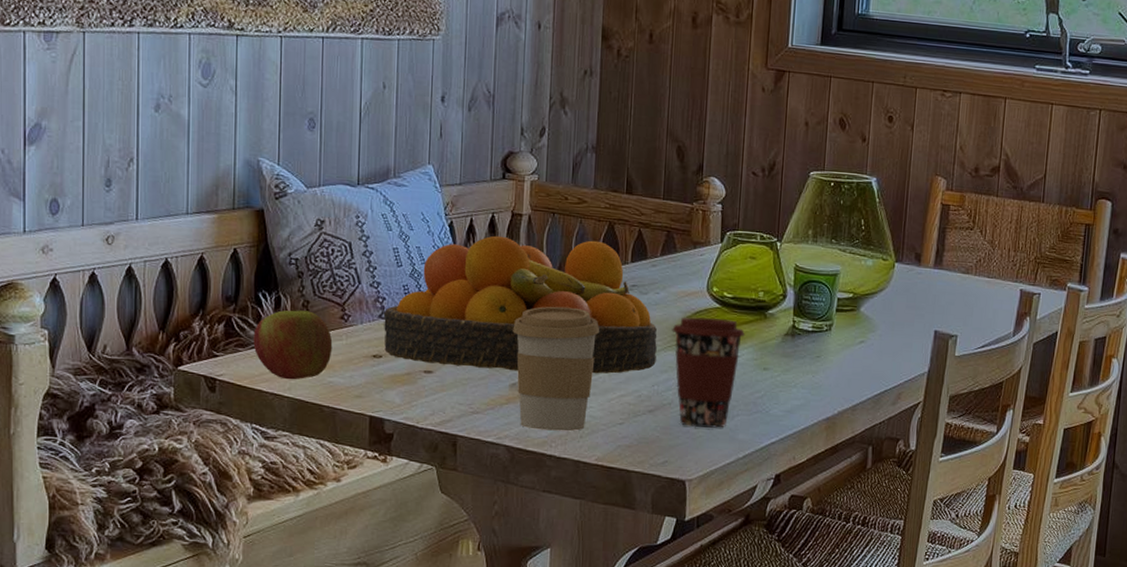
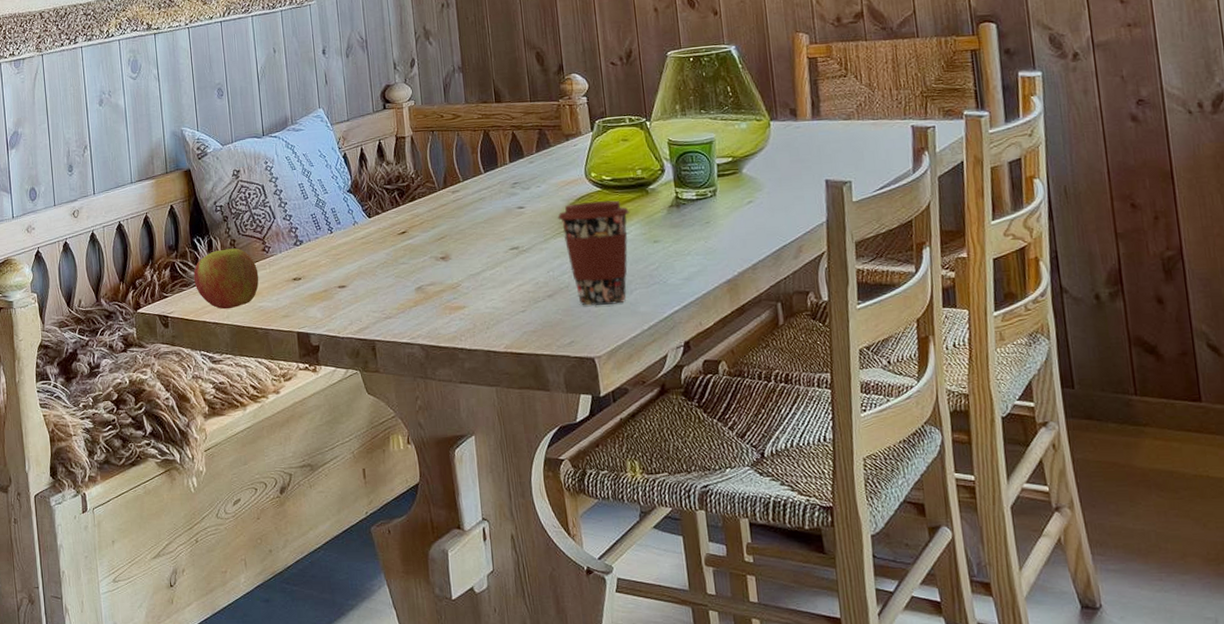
fruit bowl: present [384,235,657,374] -> none [298,148,548,279]
coffee cup: present [512,306,600,432] -> none [411,211,491,327]

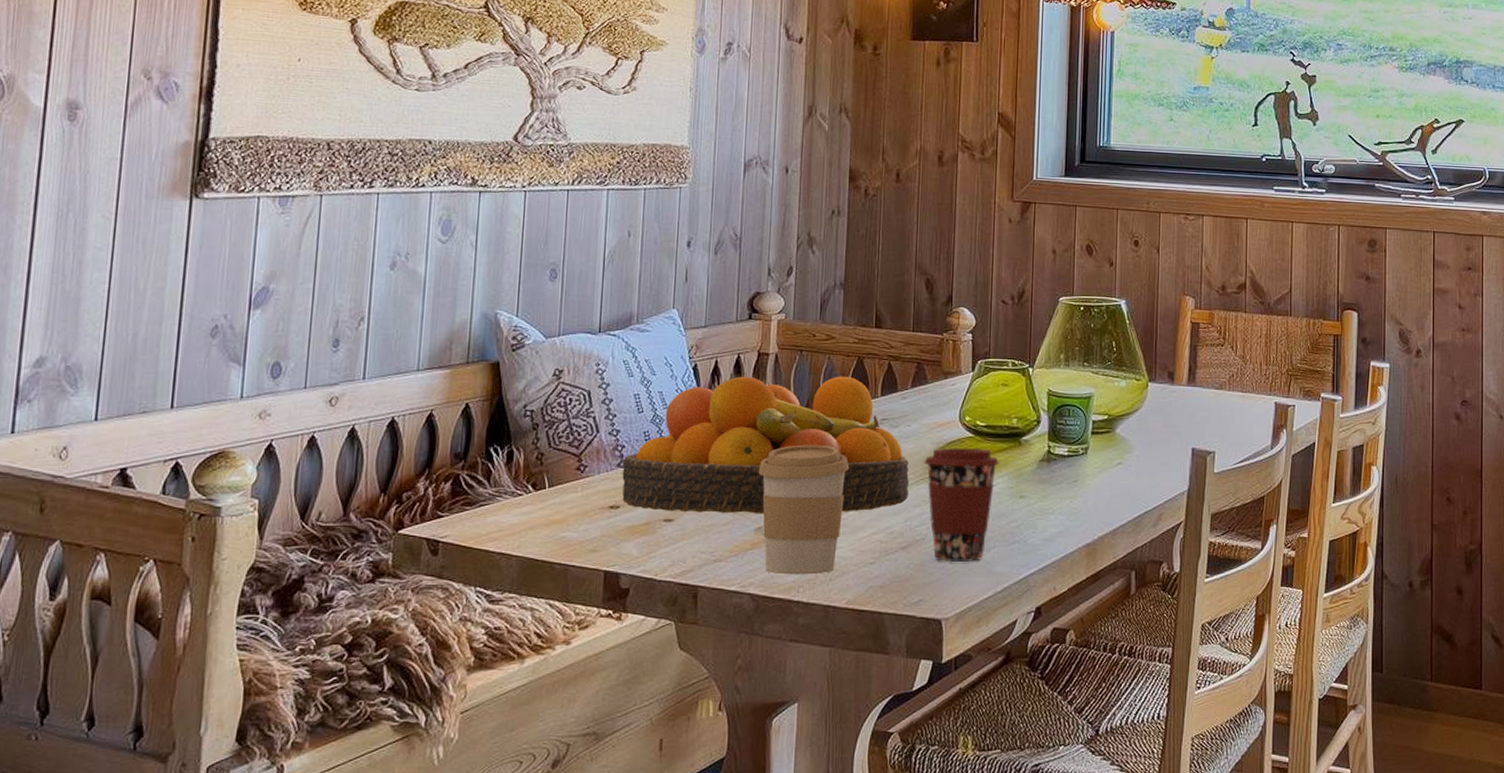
apple: present [193,248,259,309] -> none [481,463,567,537]
fruit bowl: none [298,148,548,279] -> present [622,376,909,514]
coffee cup: none [411,211,491,327] -> present [758,444,850,575]

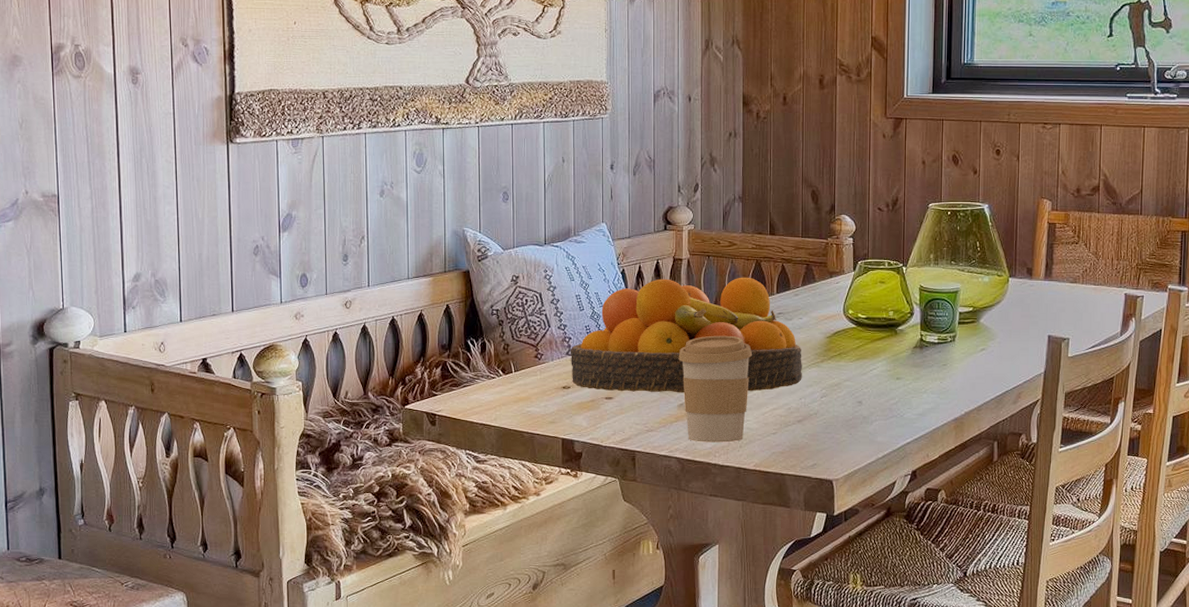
coffee cup: present [924,448,1000,563] -> none [814,337,879,434]

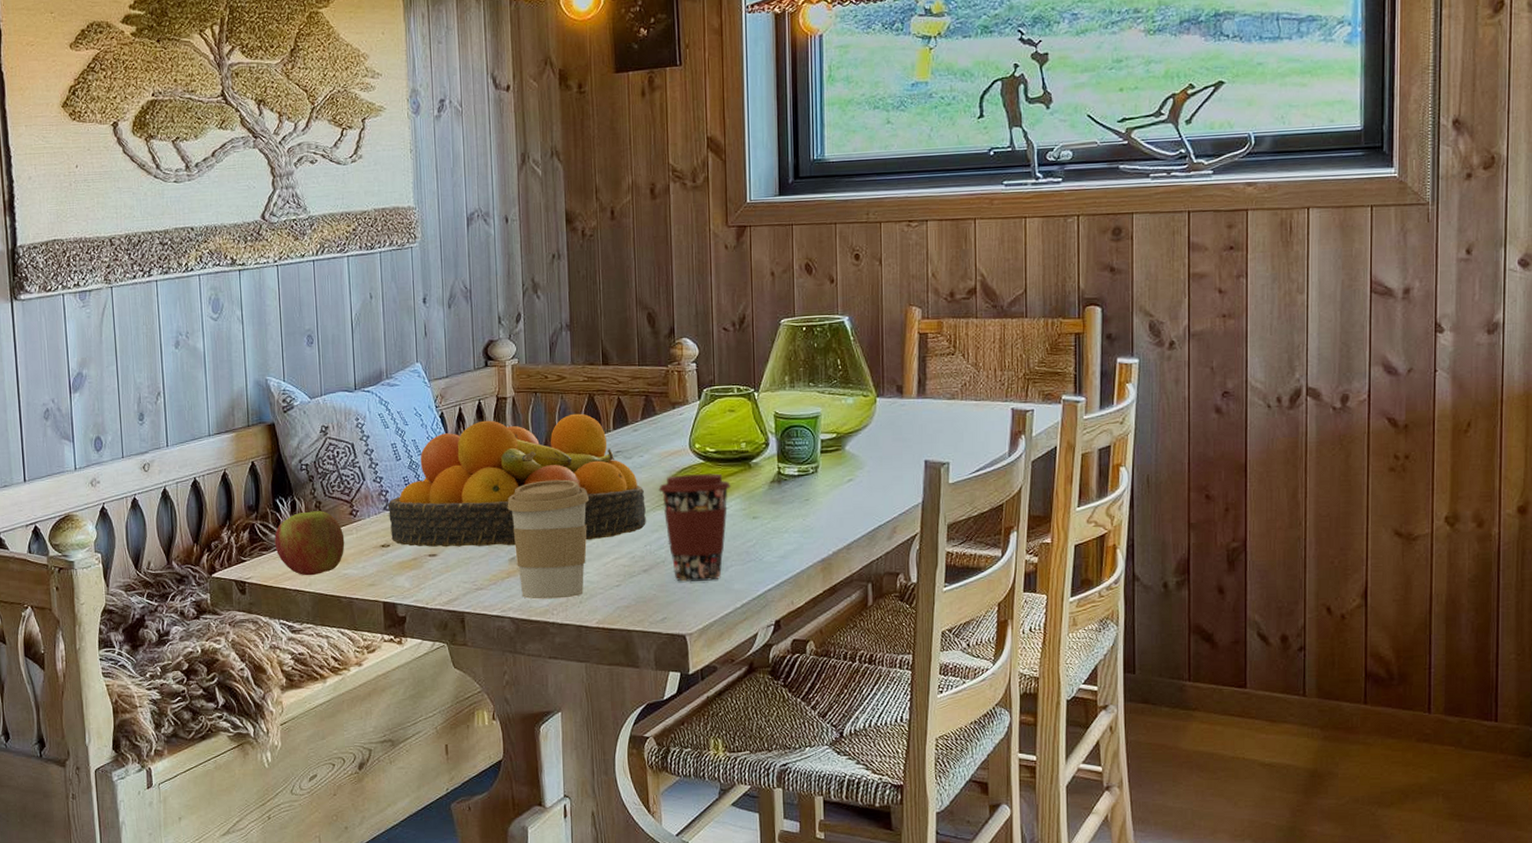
apple: none [465,352,529,412] -> present [274,511,345,576]
coffee cup: none [814,337,879,434] -> present [659,473,732,583]

